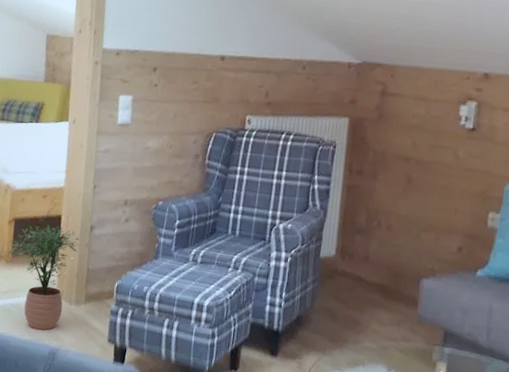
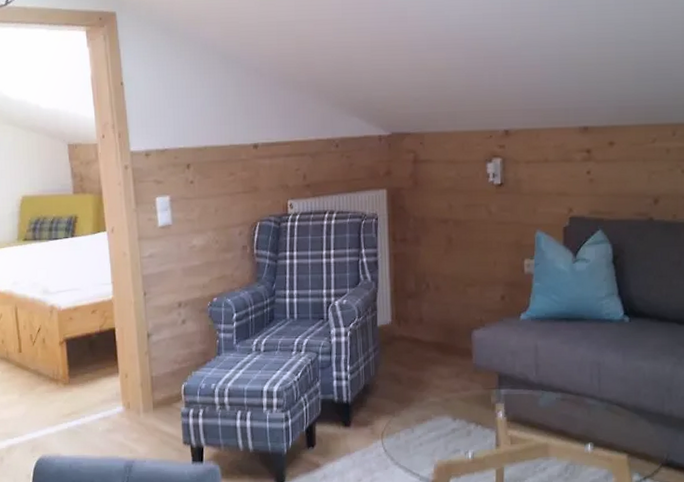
potted plant: present [8,224,81,330] -> none [64,339,139,446]

